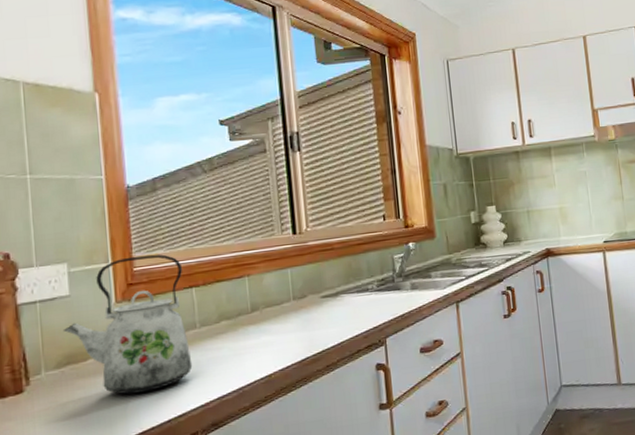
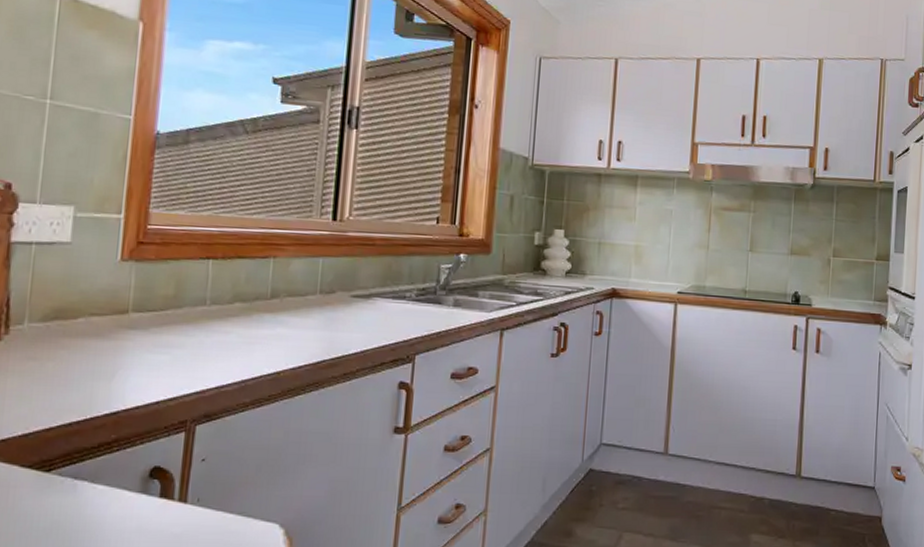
kettle: present [64,254,193,395] -> none [58,212,202,366]

